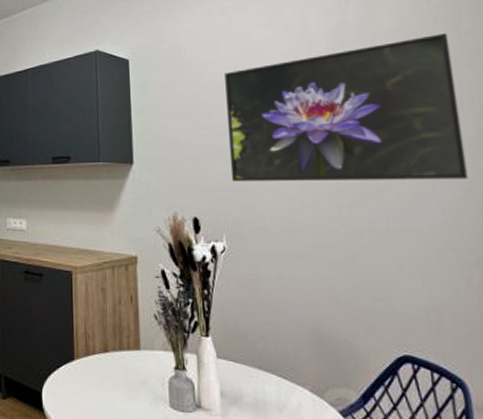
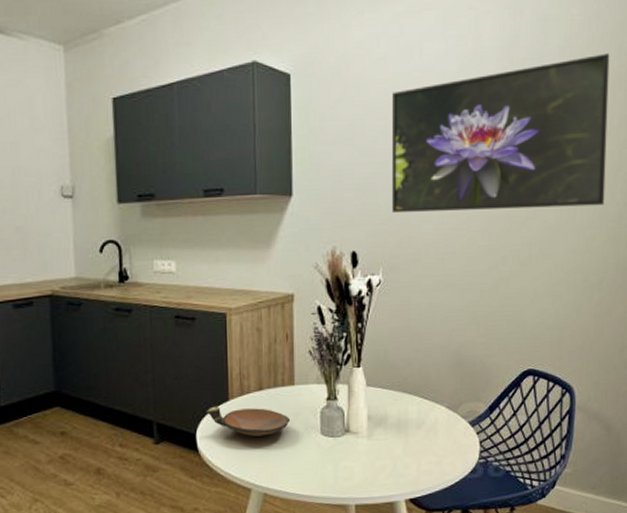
bowl: none [53,365,136,402] -> present [207,406,290,437]

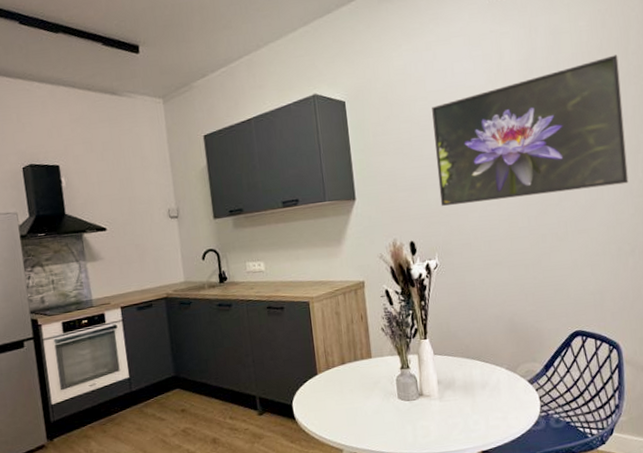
bowl: present [207,406,290,437] -> none [300,379,371,404]

